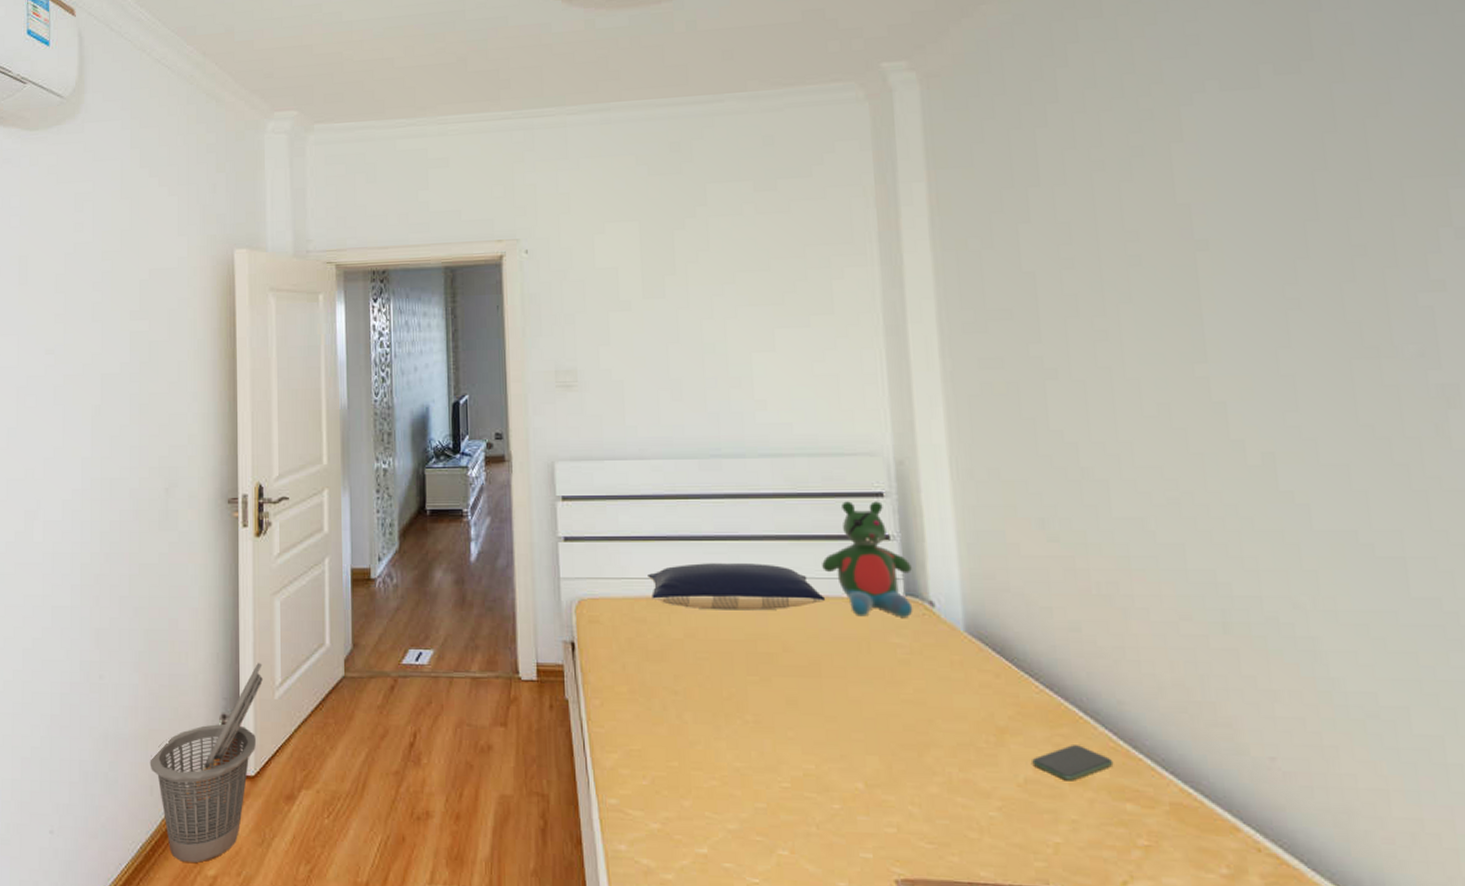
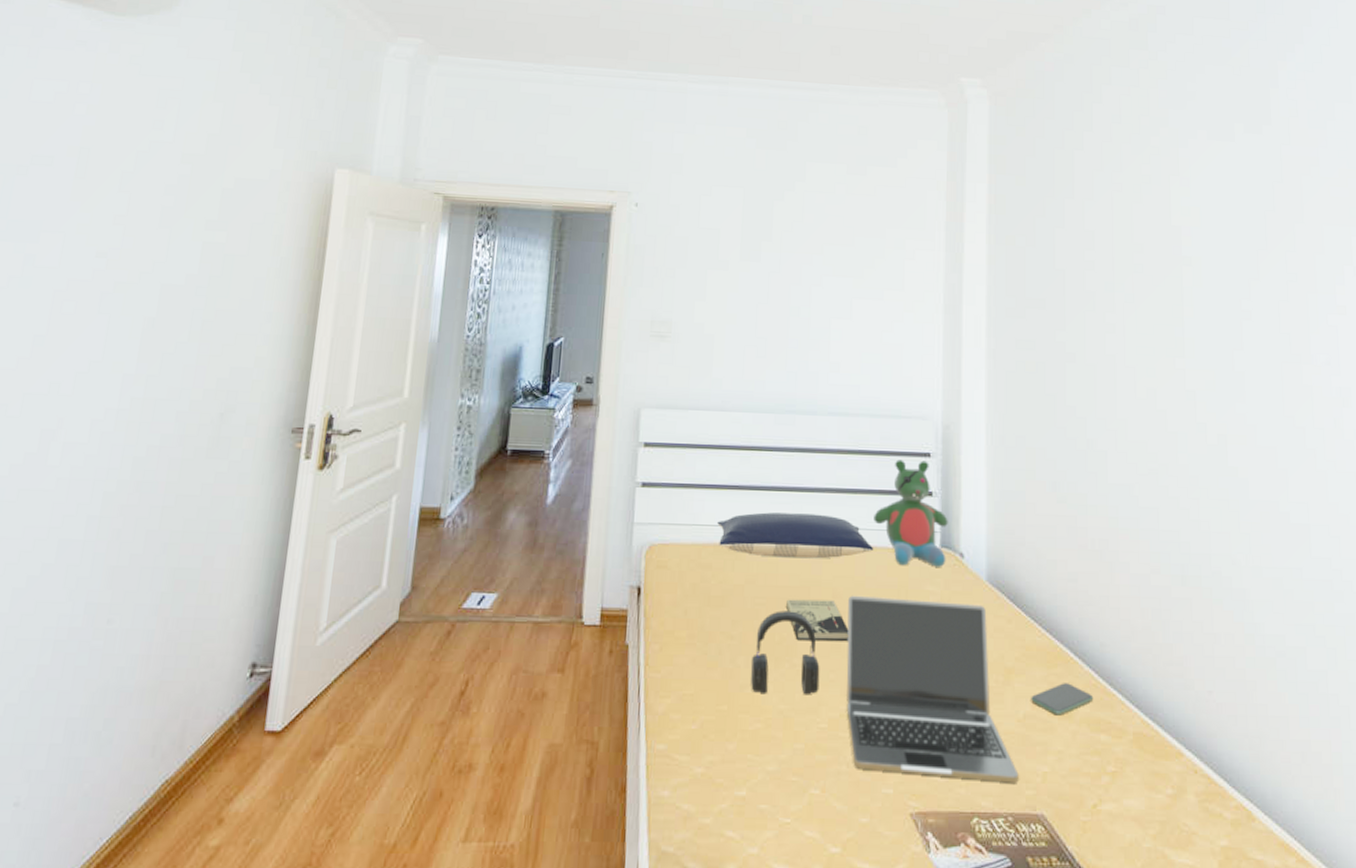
laundry basket: present [149,662,263,863] -> none [155,605,307,832]
headphones: none [698,665,777,753] -> present [750,610,820,695]
book: none [732,653,806,697] -> present [786,599,849,641]
laptop: none [801,648,1025,854] -> present [846,595,1019,783]

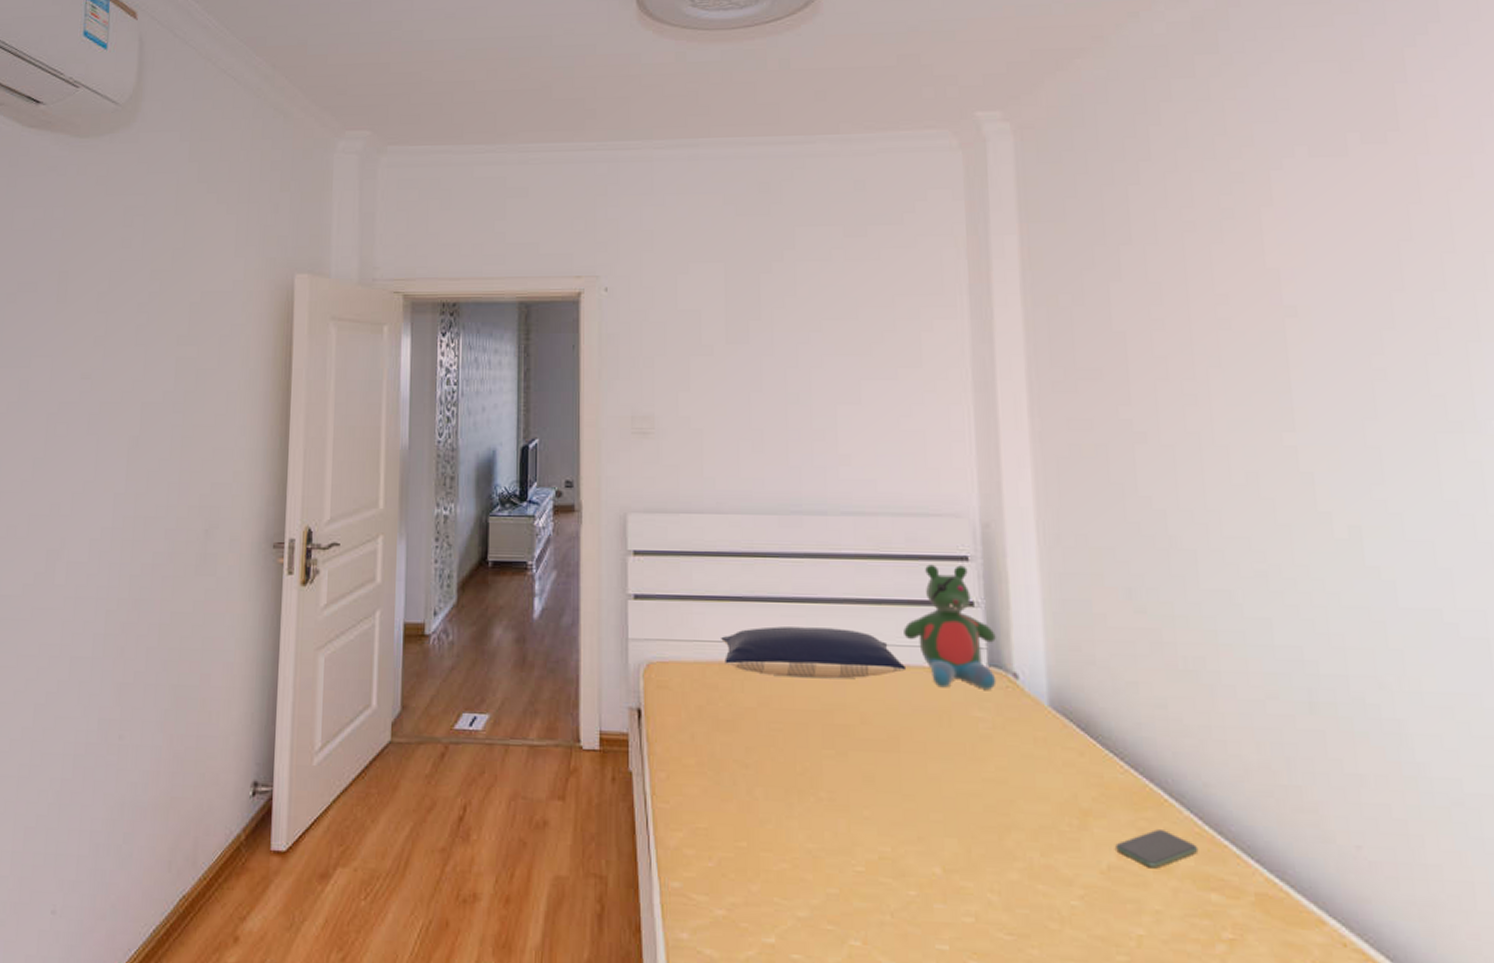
headphones: present [750,610,820,695] -> none [770,737,852,834]
book: present [786,599,849,641] -> none [807,724,883,773]
laptop: present [846,595,1019,783] -> none [880,721,1107,947]

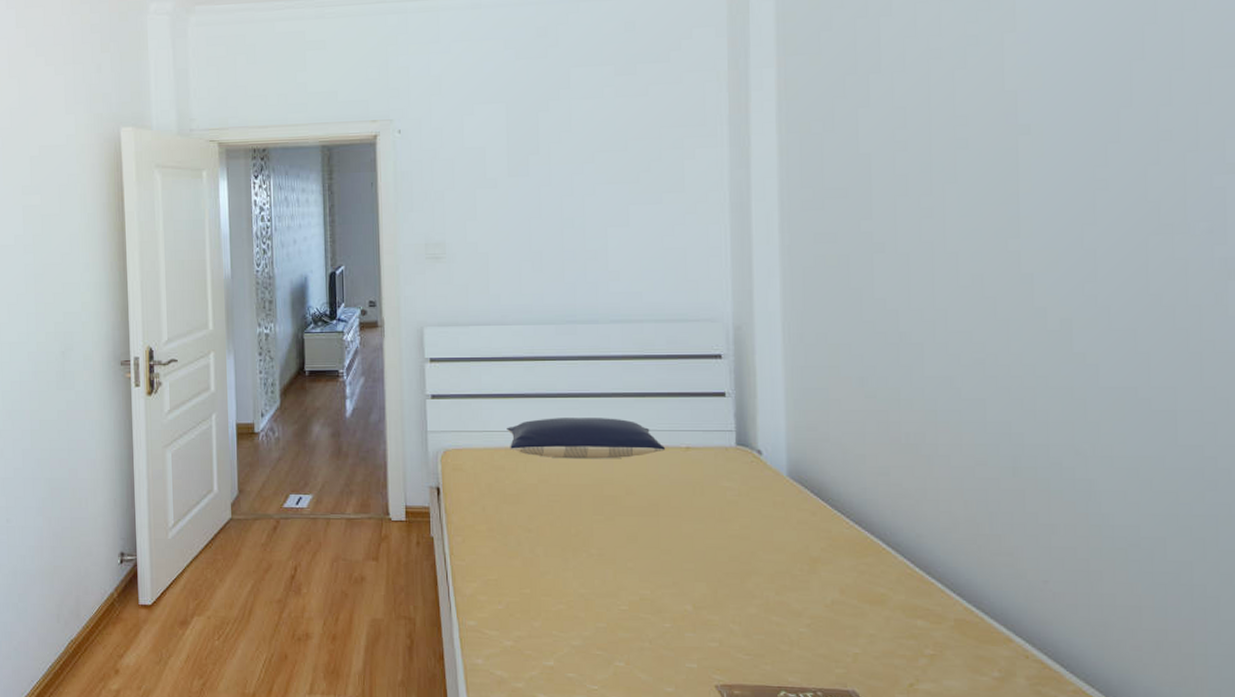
stuffed animal: present [904,564,997,690] -> none [664,362,744,464]
smartphone: present [1115,829,1199,869] -> none [839,572,909,602]

